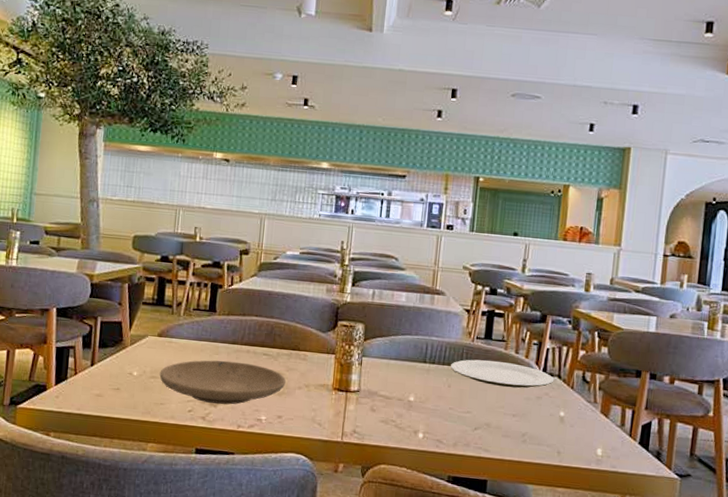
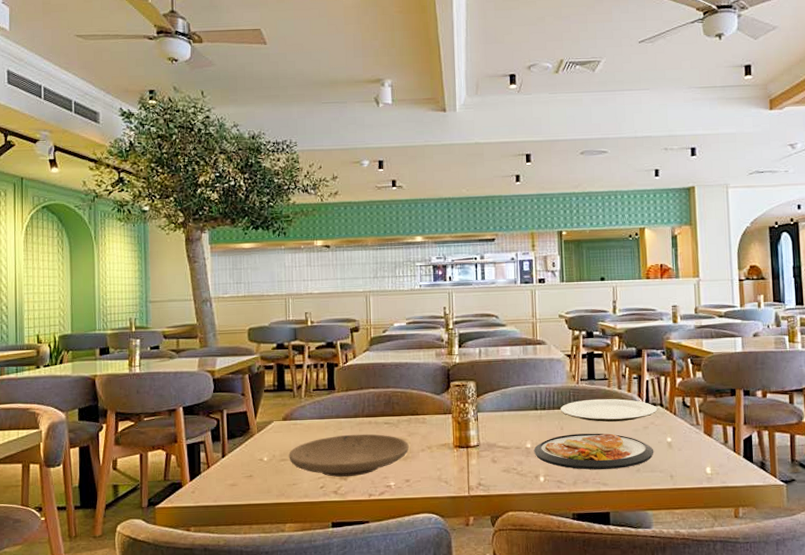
dish: none [416,393,544,437] -> present [534,433,654,470]

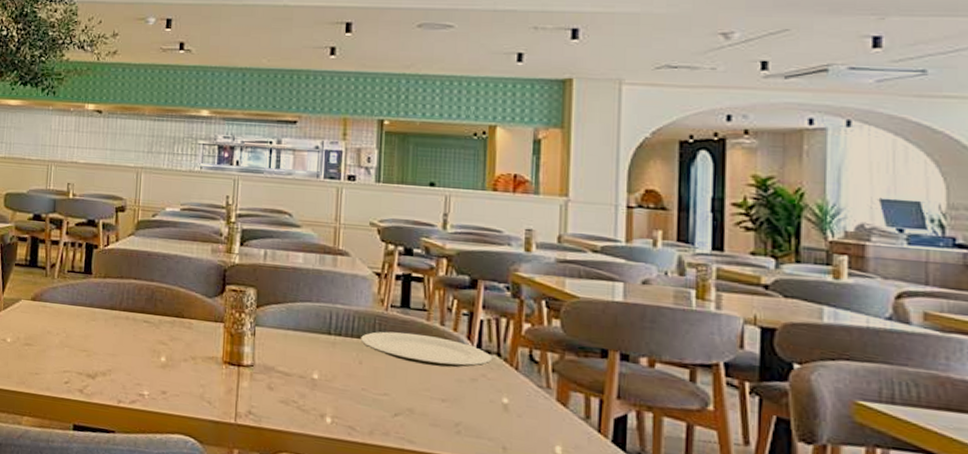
plate: present [289,433,409,477] -> none [34,327,169,377]
dish: present [534,433,654,470] -> none [321,371,483,426]

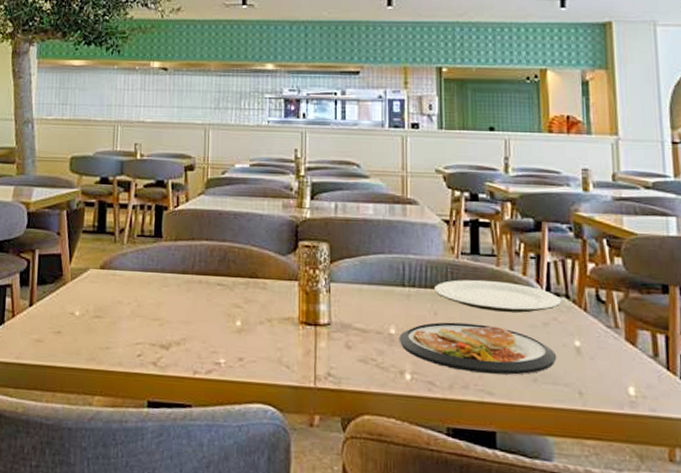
dish: none [321,371,483,426] -> present [399,322,557,375]

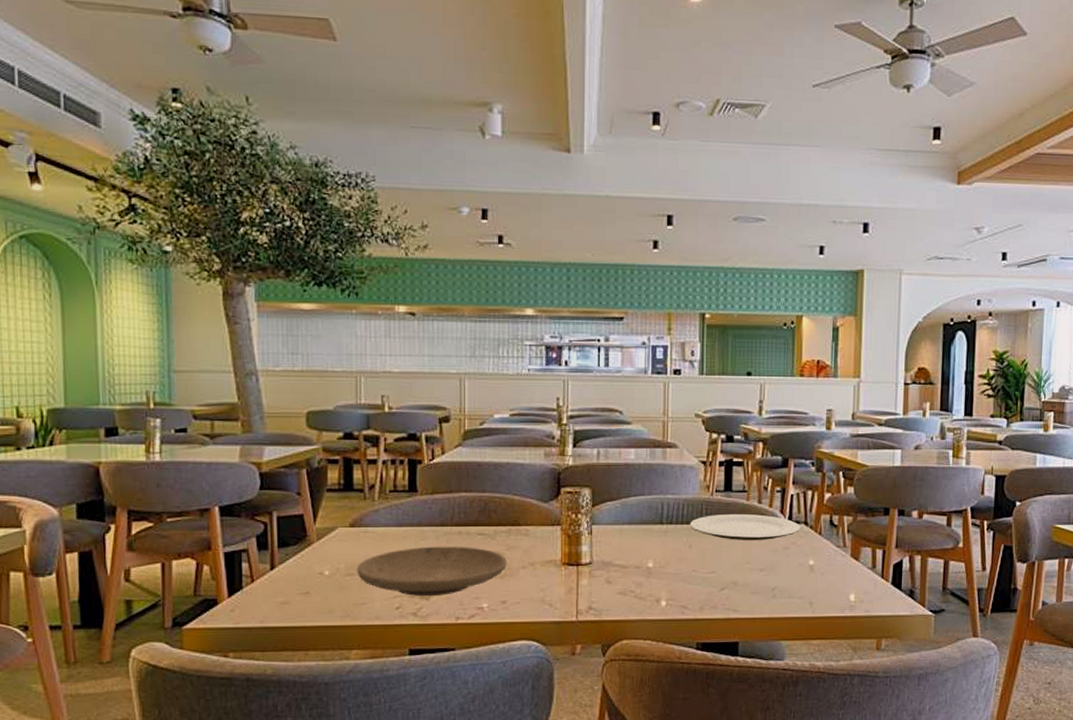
plate: none [104,293,245,347] -> present [356,546,507,597]
dish: present [399,322,557,375] -> none [656,552,794,594]

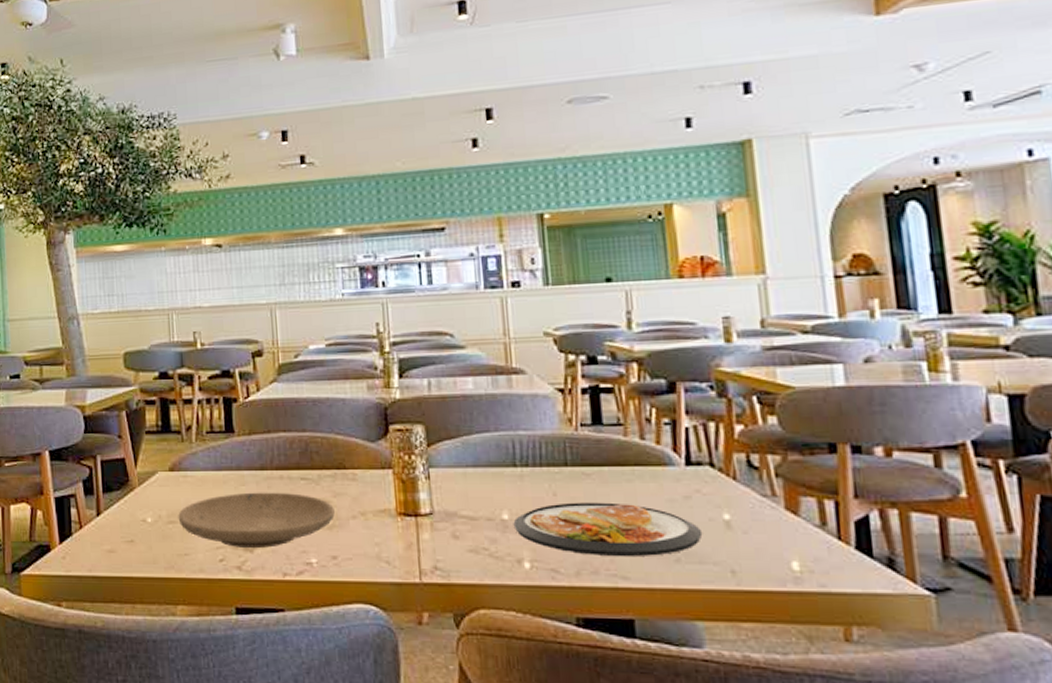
dish: none [656,552,794,594] -> present [513,502,703,556]
plate: present [690,513,801,540] -> none [551,452,706,487]

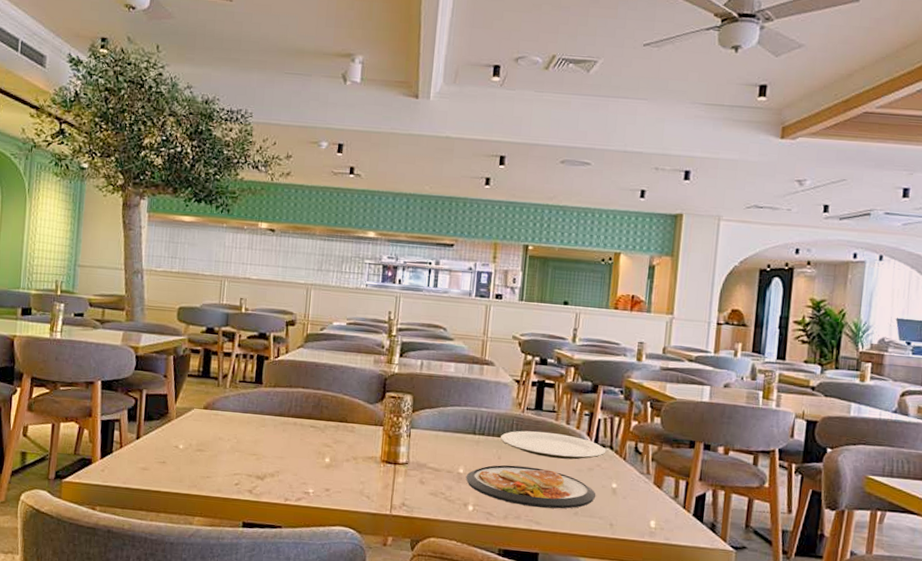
plate: present [178,492,335,549] -> none [205,432,333,478]
plate: none [551,452,706,487] -> present [500,430,606,460]

